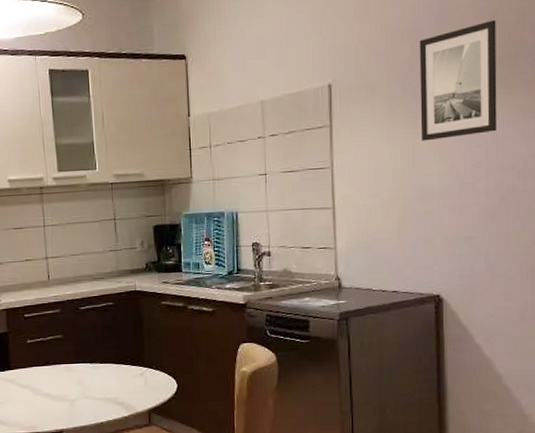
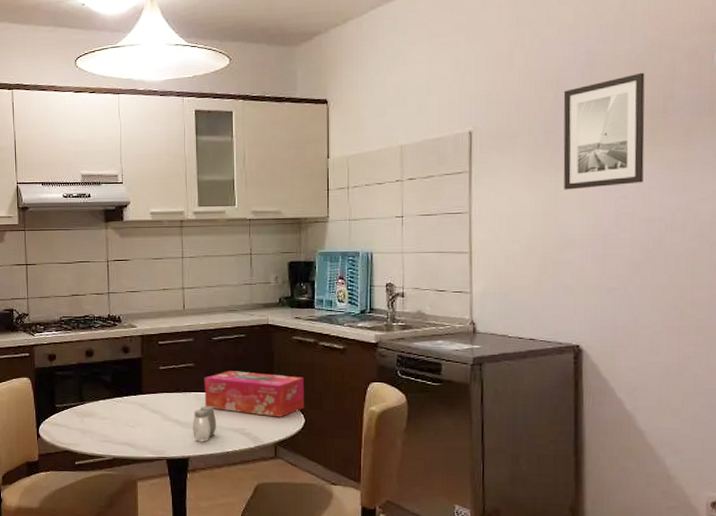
salt and pepper shaker: none [64,376,89,414] -> present [193,405,216,442]
tissue box: none [73,340,177,384] -> present [204,371,305,417]

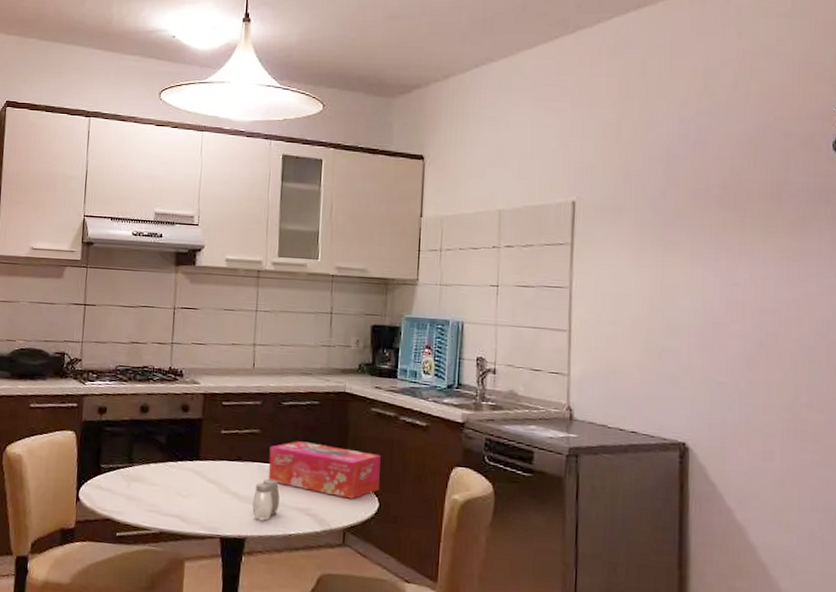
wall art: present [563,72,645,190] -> none [671,155,758,272]

